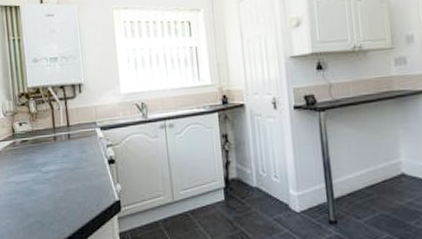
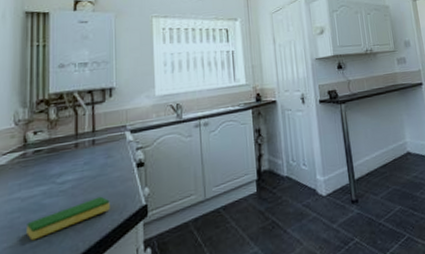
dish sponge: none [22,188,88,220] -> present [26,196,110,241]

